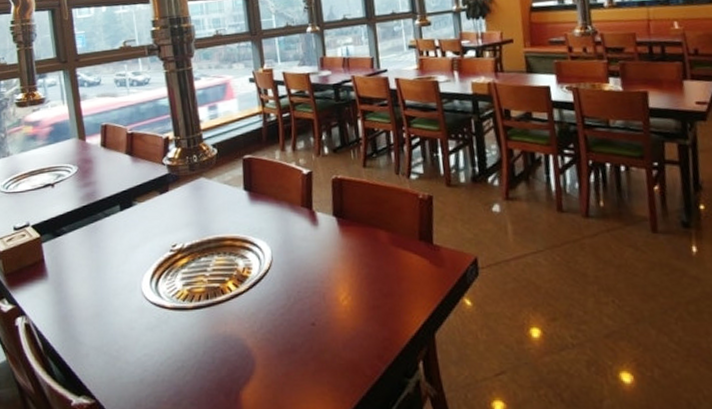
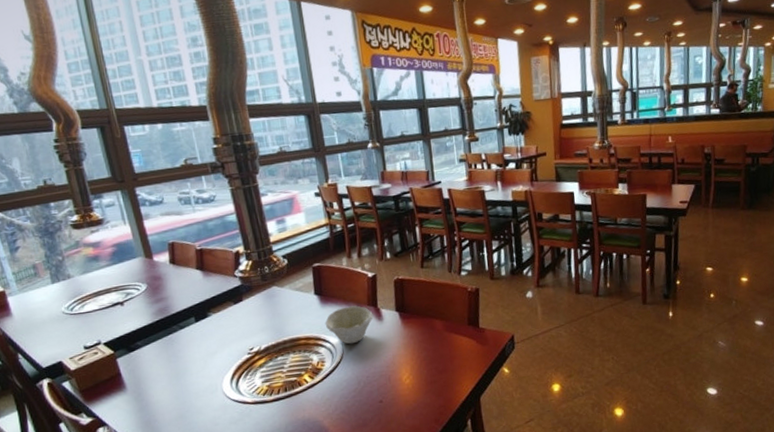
bowl: none [253,206,308,251] -> present [325,305,374,345]

